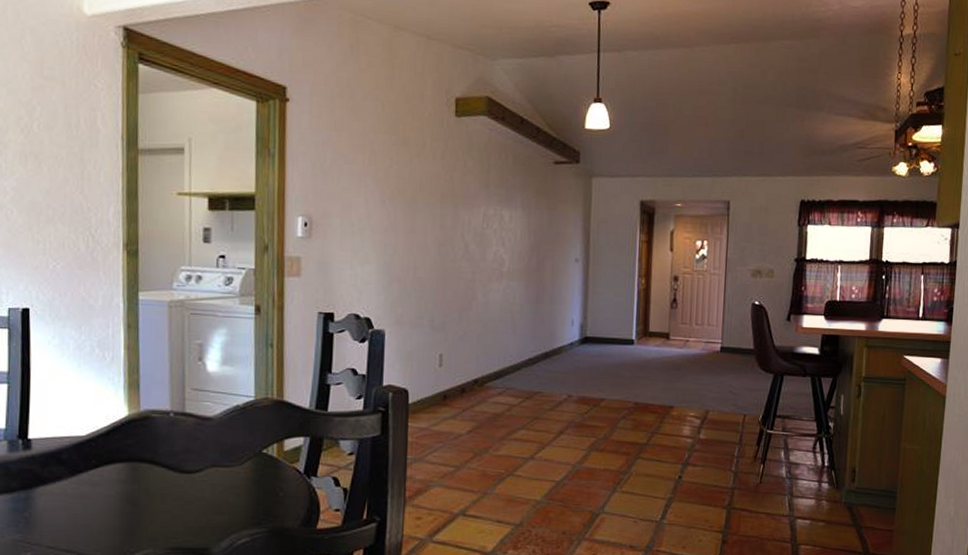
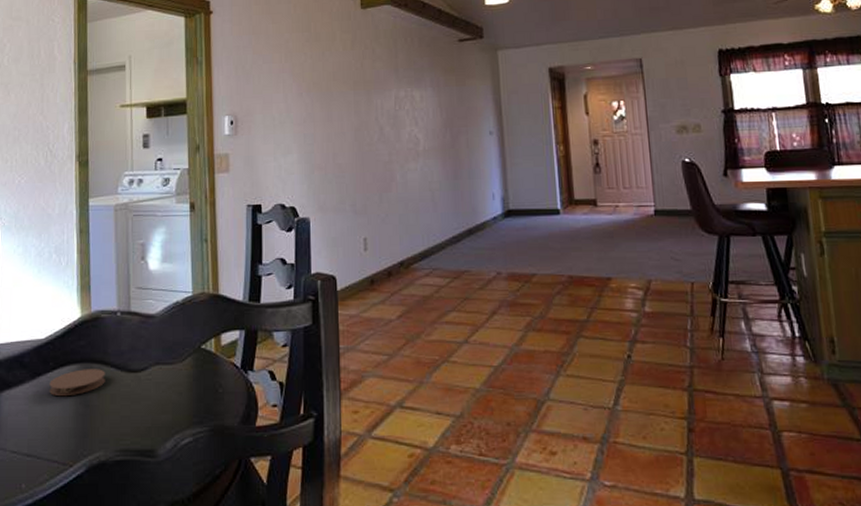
coaster: none [91,468,156,495] -> present [49,369,105,397]

